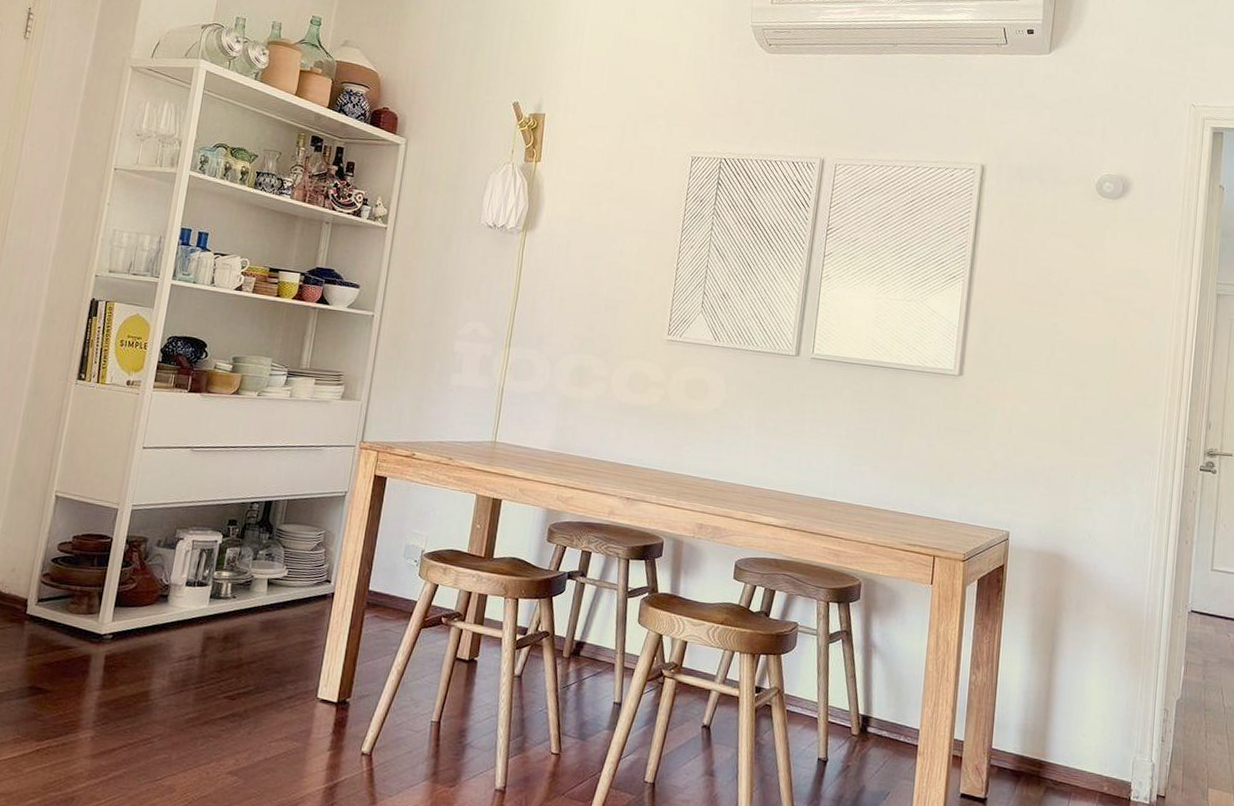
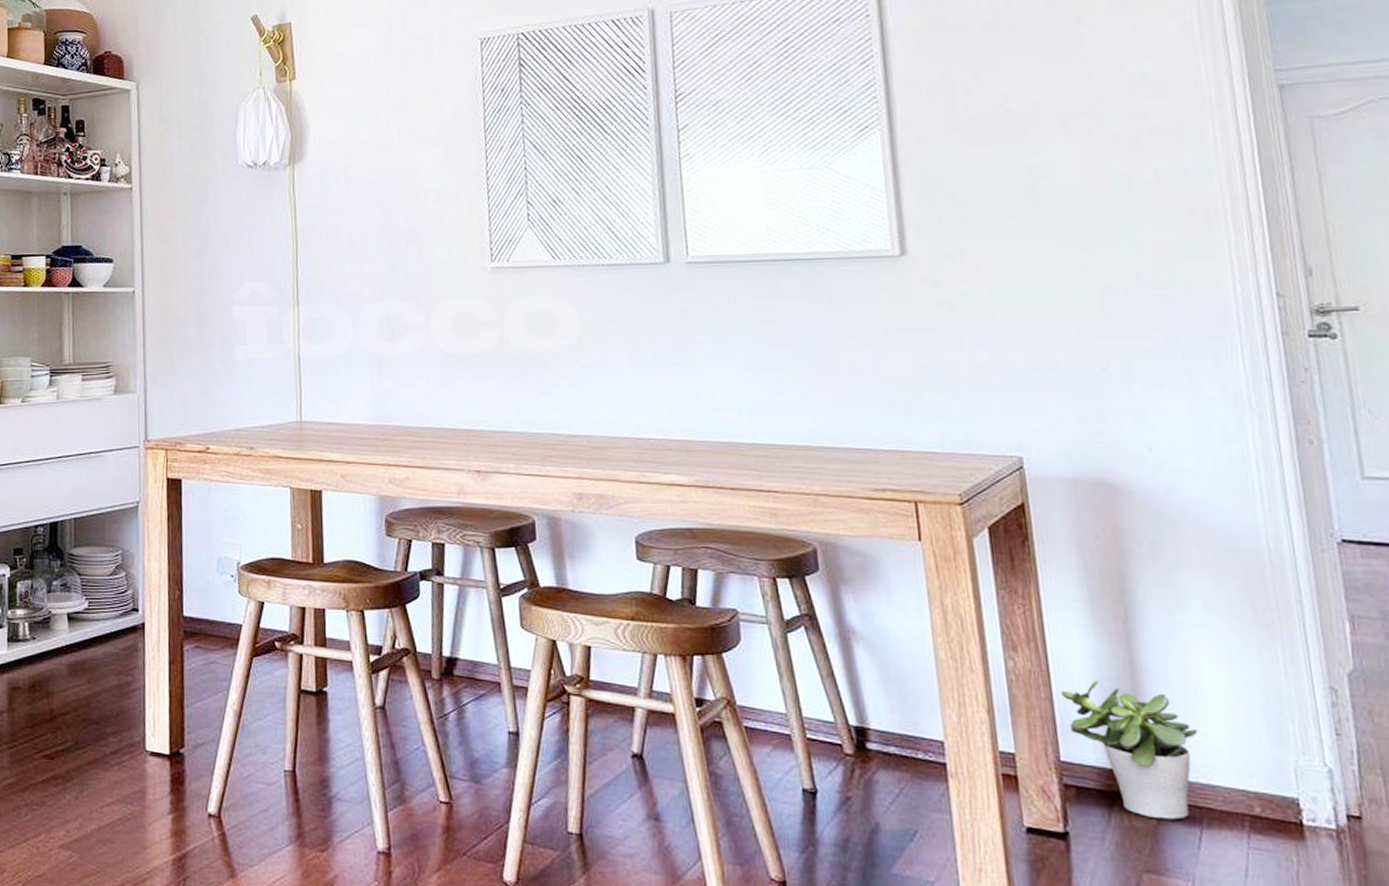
potted plant: none [1001,694,1080,793] -> present [1061,681,1198,820]

